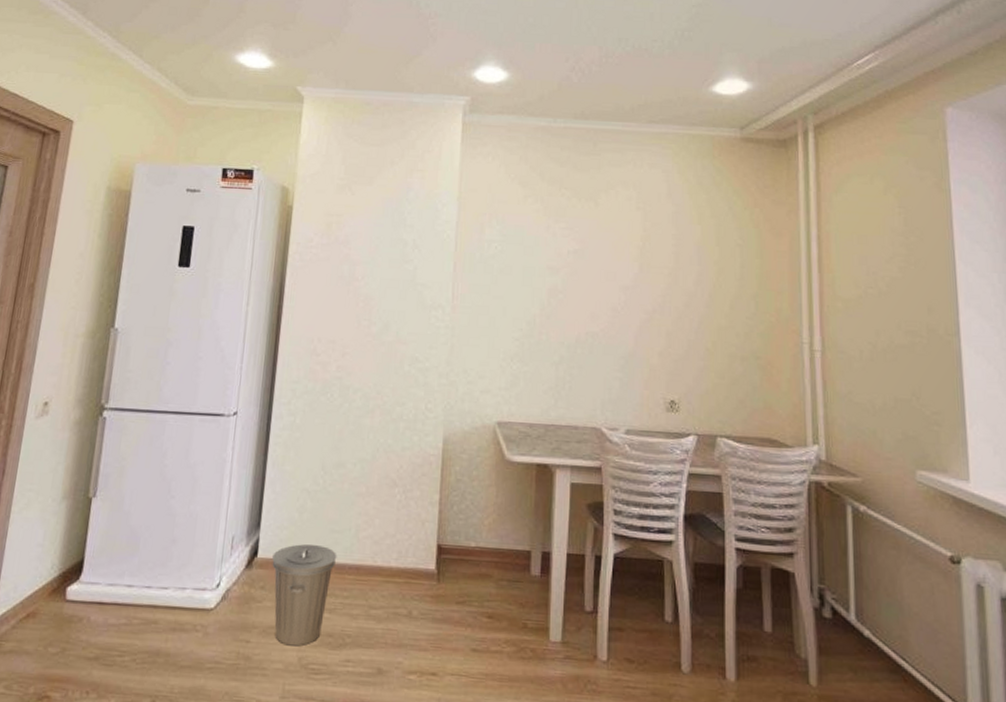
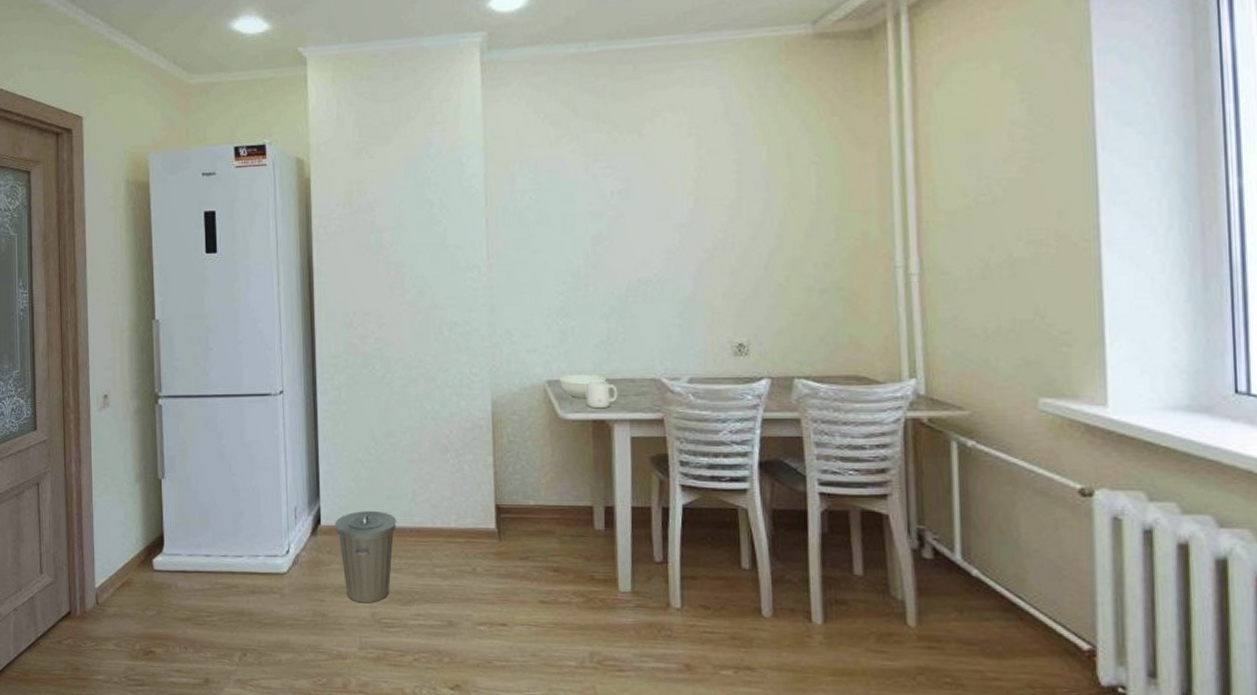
bowl: none [508,418,553,443] -> present [559,375,607,399]
mug: none [532,426,562,454] -> present [585,382,618,409]

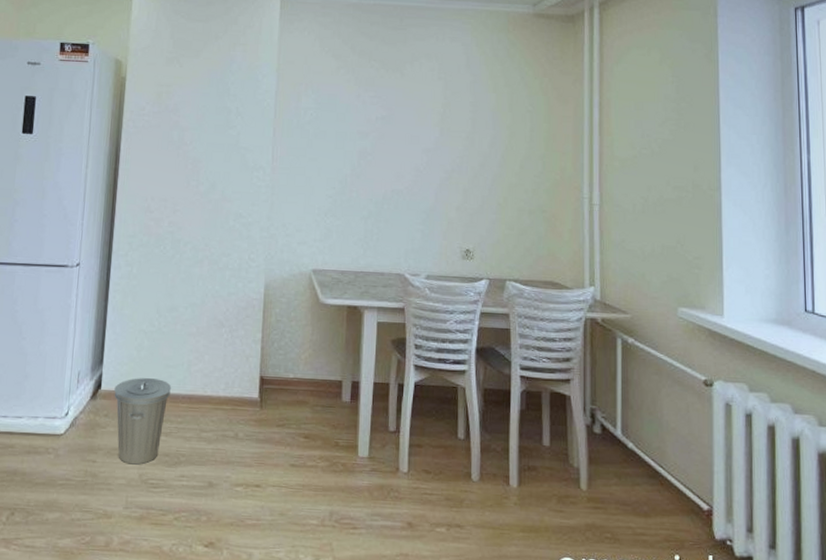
bowl: present [559,375,607,399] -> none [322,266,362,287]
mug: present [585,382,618,409] -> none [343,273,370,297]

